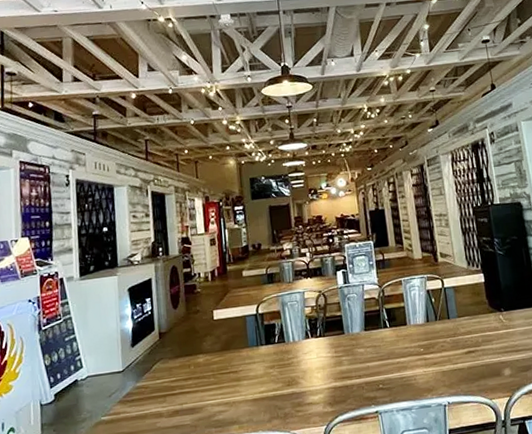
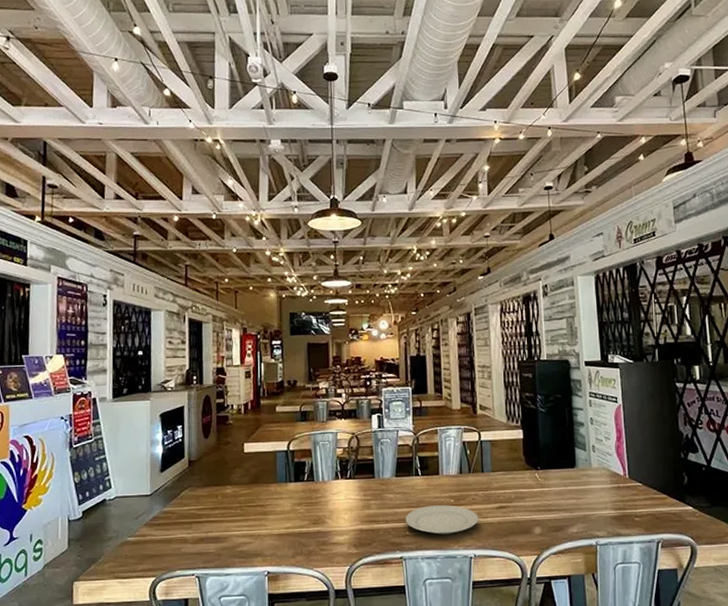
plate: none [377,354,450,385] -> present [405,505,479,535]

